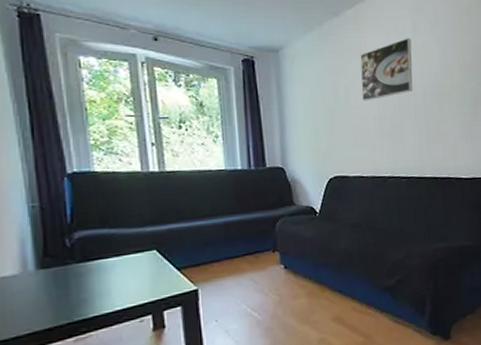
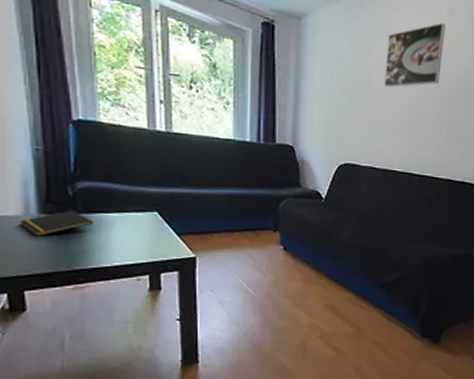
notepad: none [17,261,93,293] -> present [19,210,94,236]

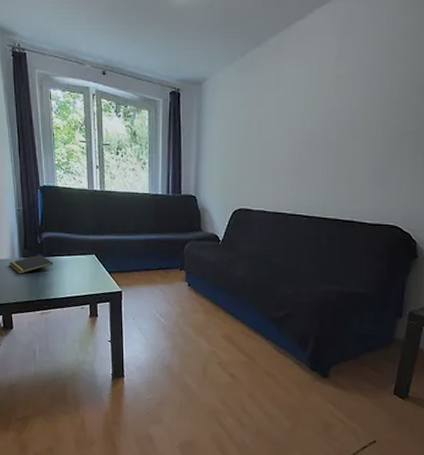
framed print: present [384,22,446,88] -> none [274,67,333,136]

